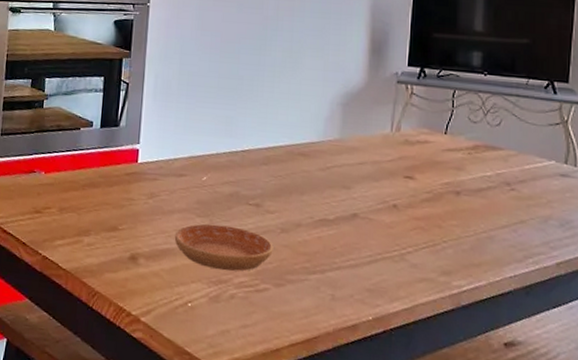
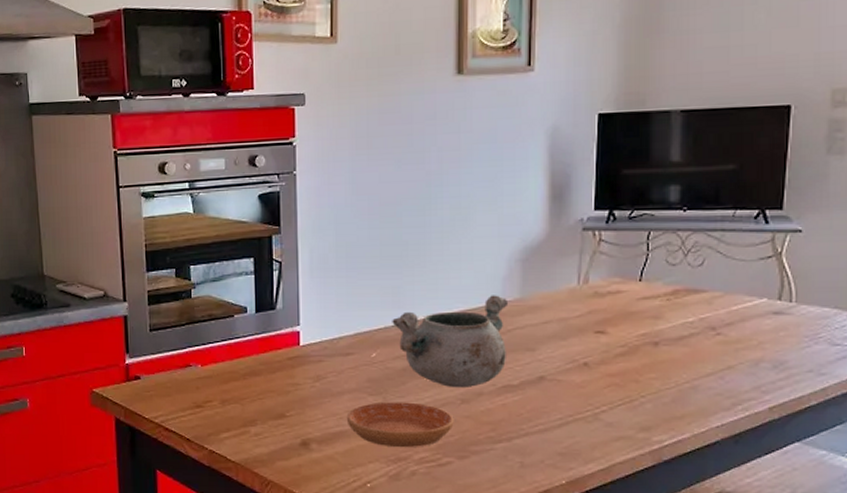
decorative bowl: none [223,133,329,219] -> present [392,295,509,389]

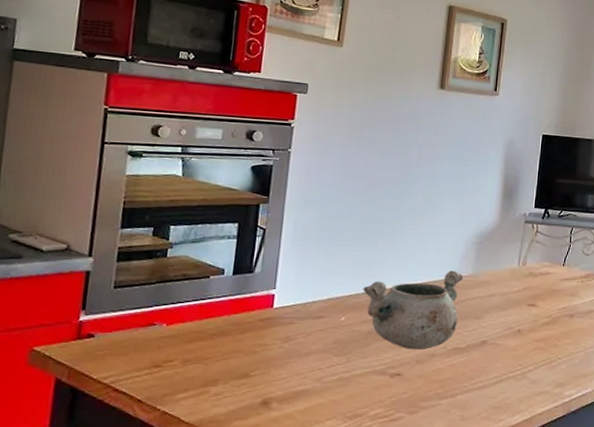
saucer: present [346,402,454,448] -> none [310,362,409,405]

